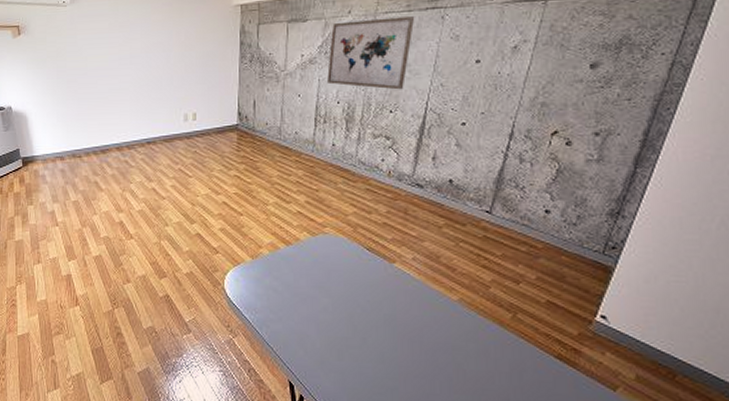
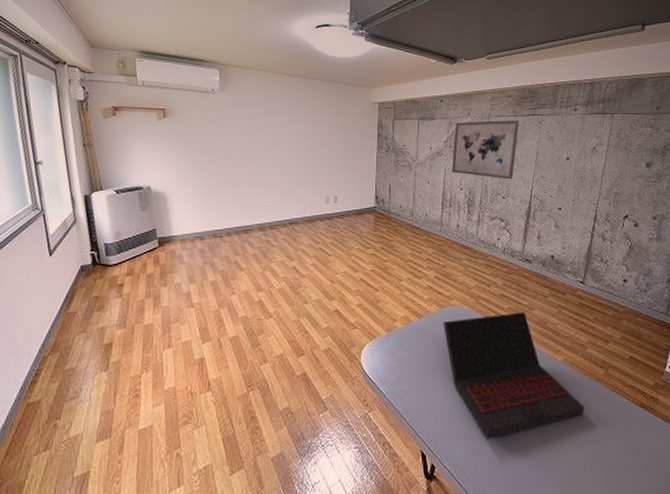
laptop: none [314,243,483,376] -> present [443,312,585,439]

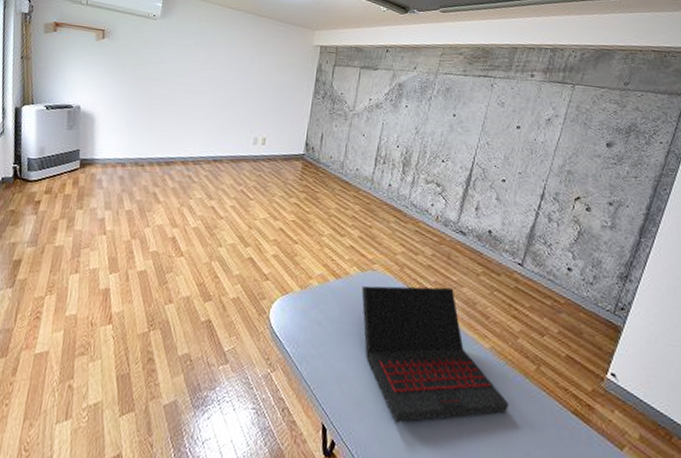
wall art: present [452,120,520,180] -> none [390,75,470,143]

